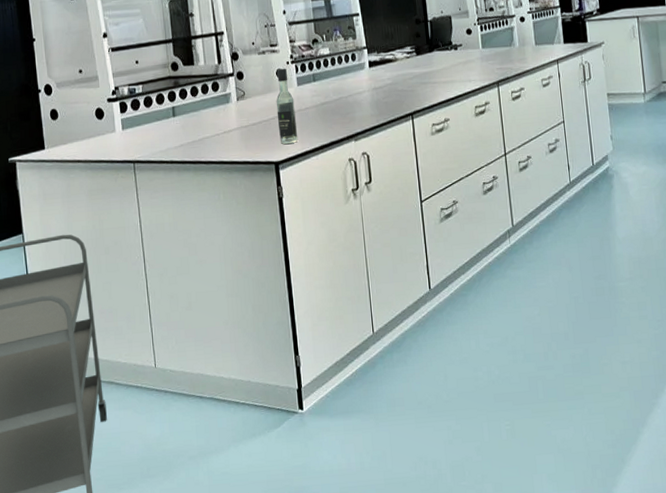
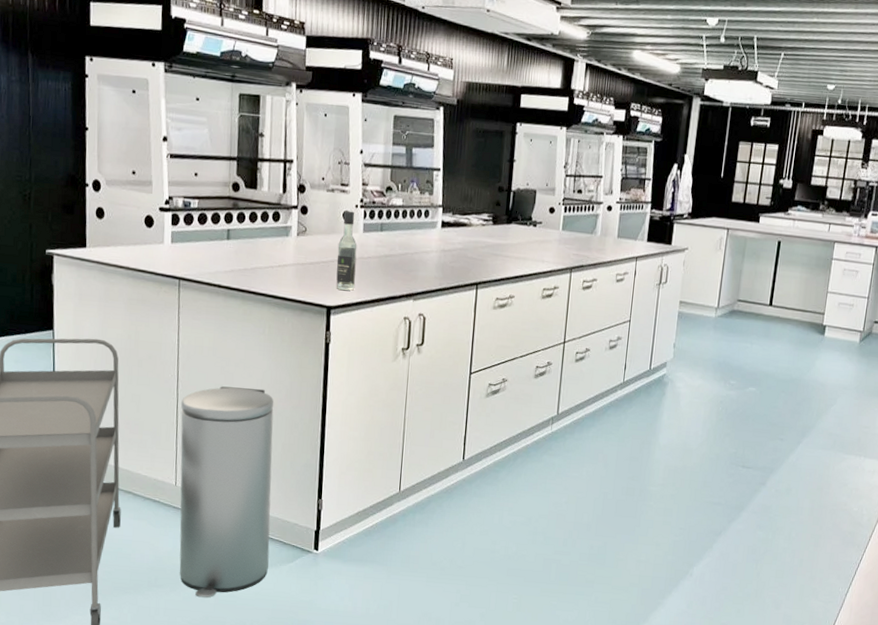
pedal bin: none [150,254,257,482] -> present [179,386,274,598]

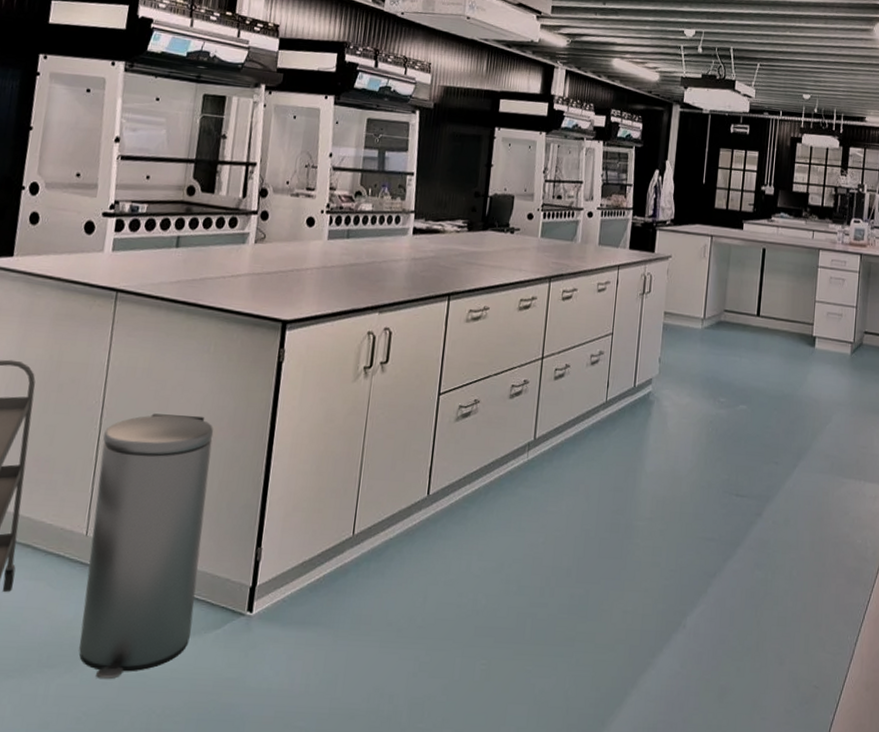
bottle: present [336,210,357,291] -> none [294,216,321,303]

